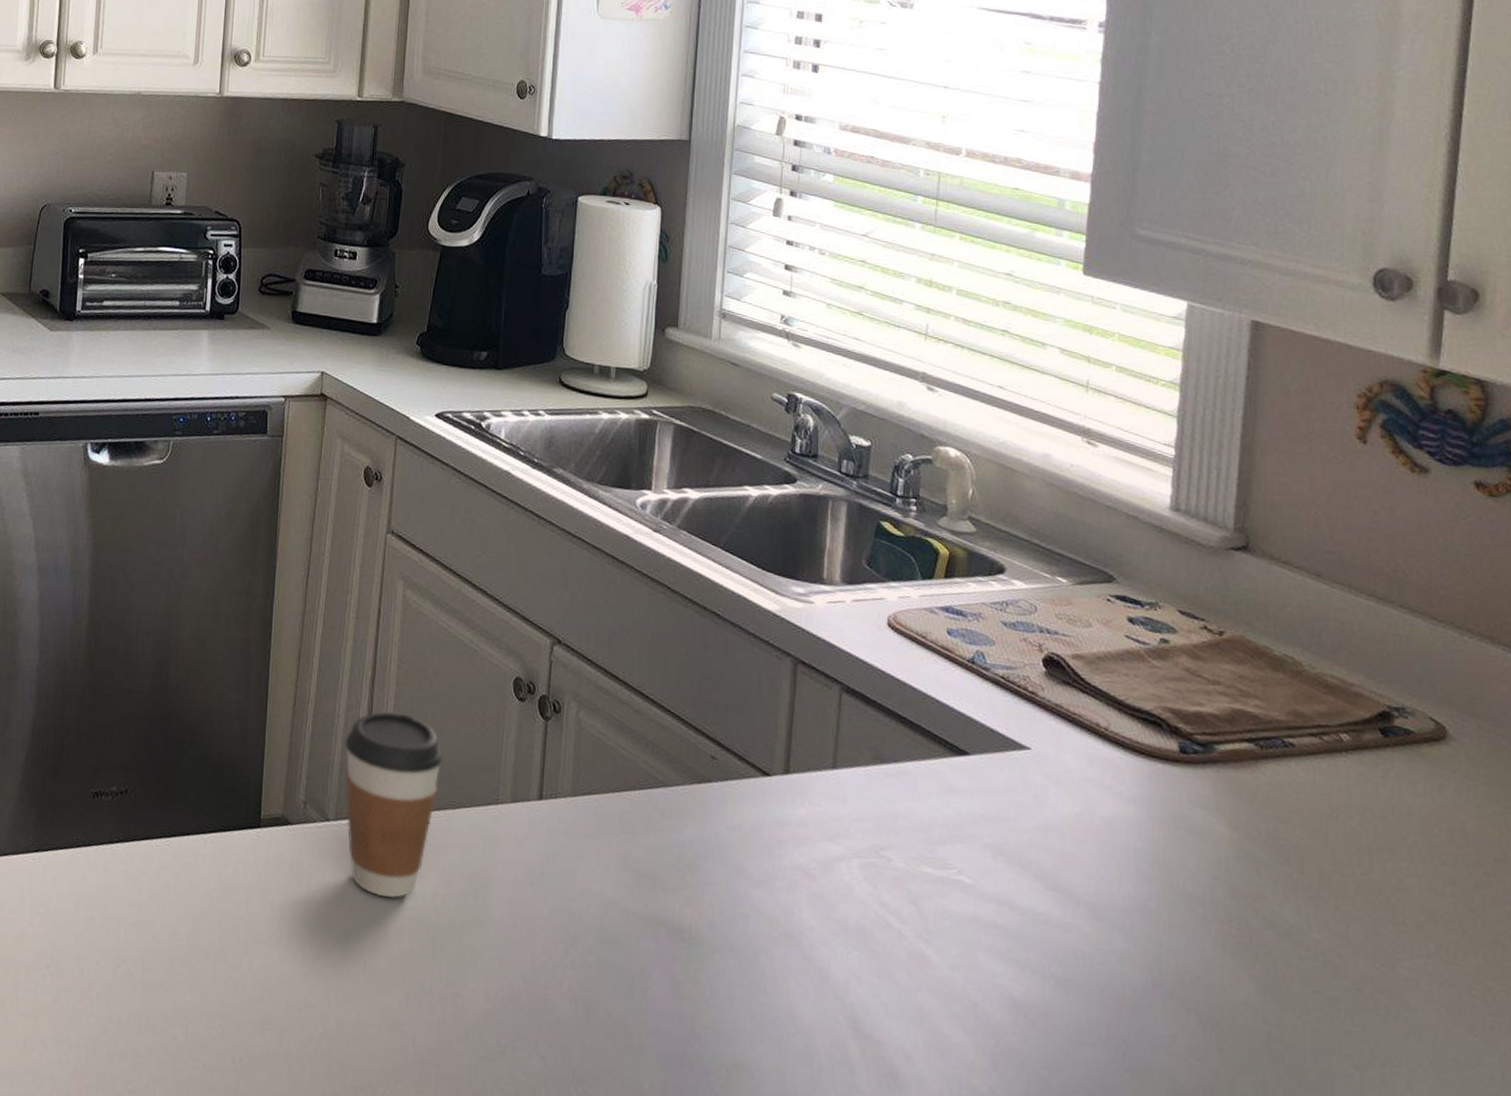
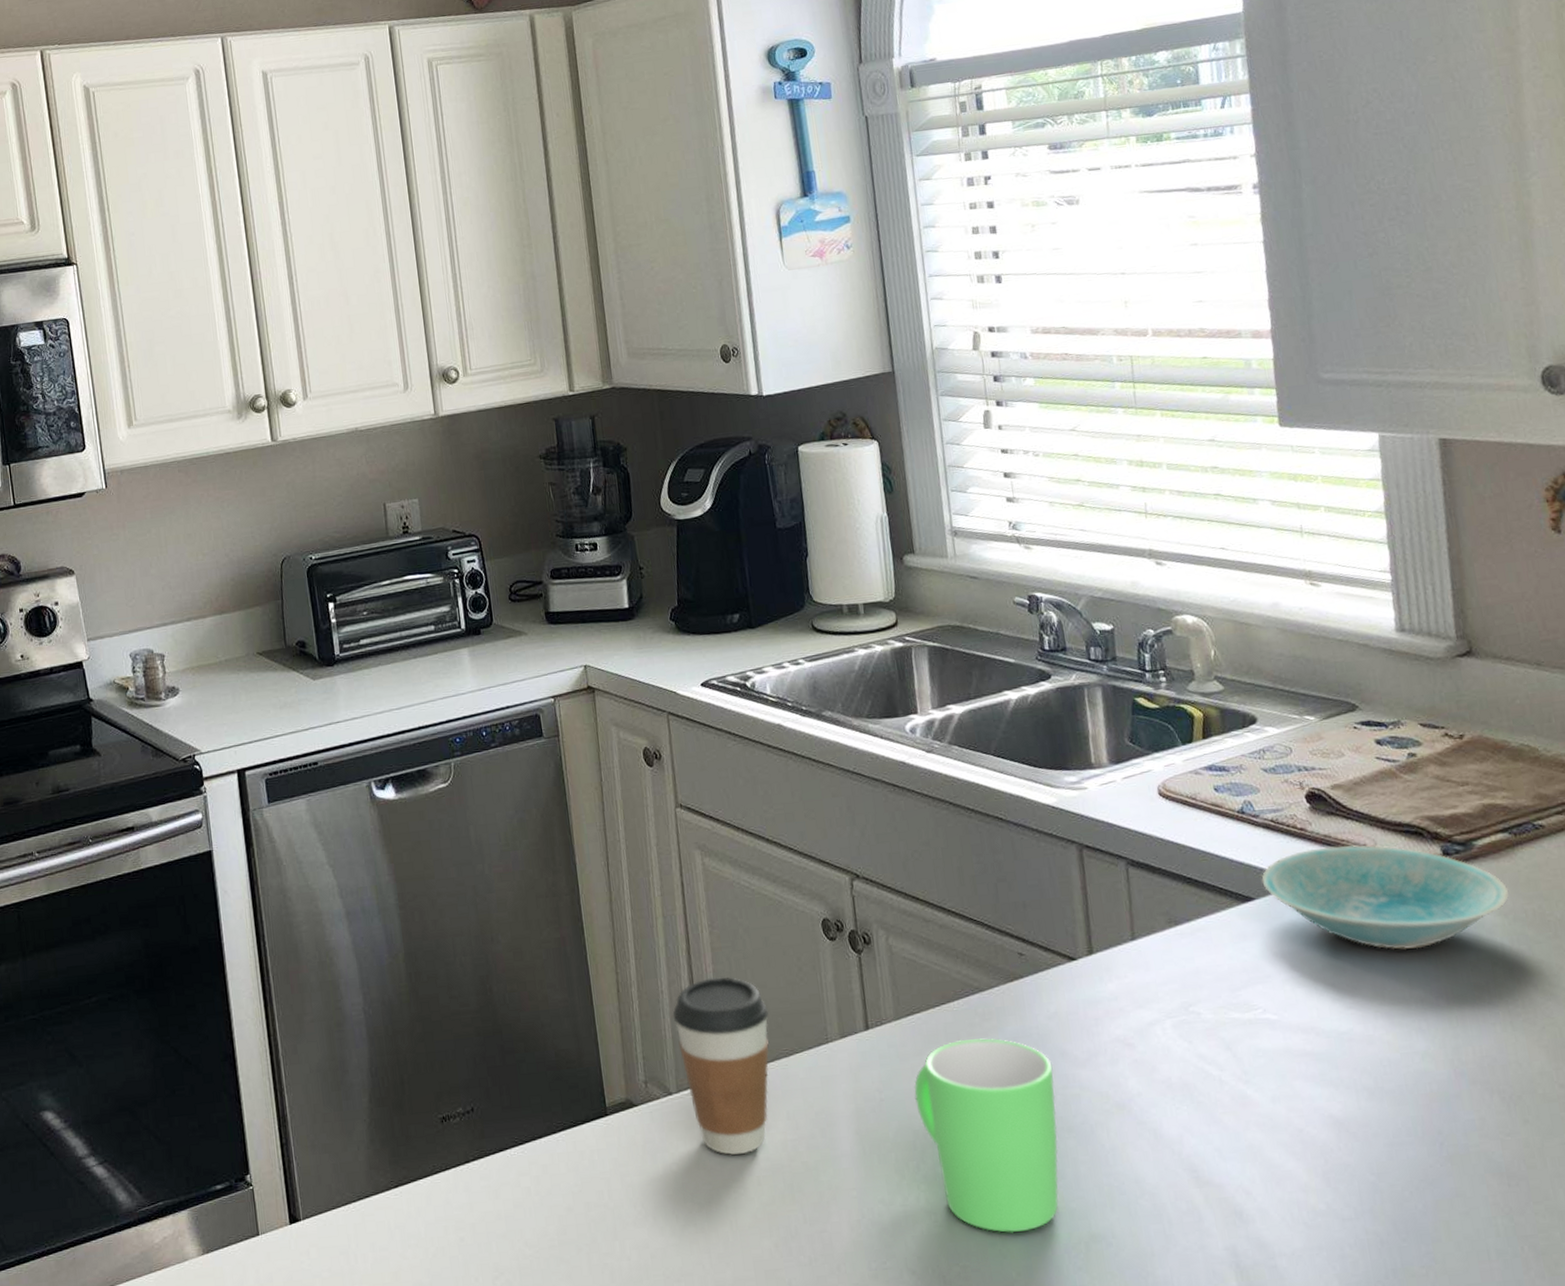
mug: none [577,831,726,1043] -> present [913,1038,1059,1233]
bowl: none [981,715,1244,844] -> present [1261,844,1509,950]

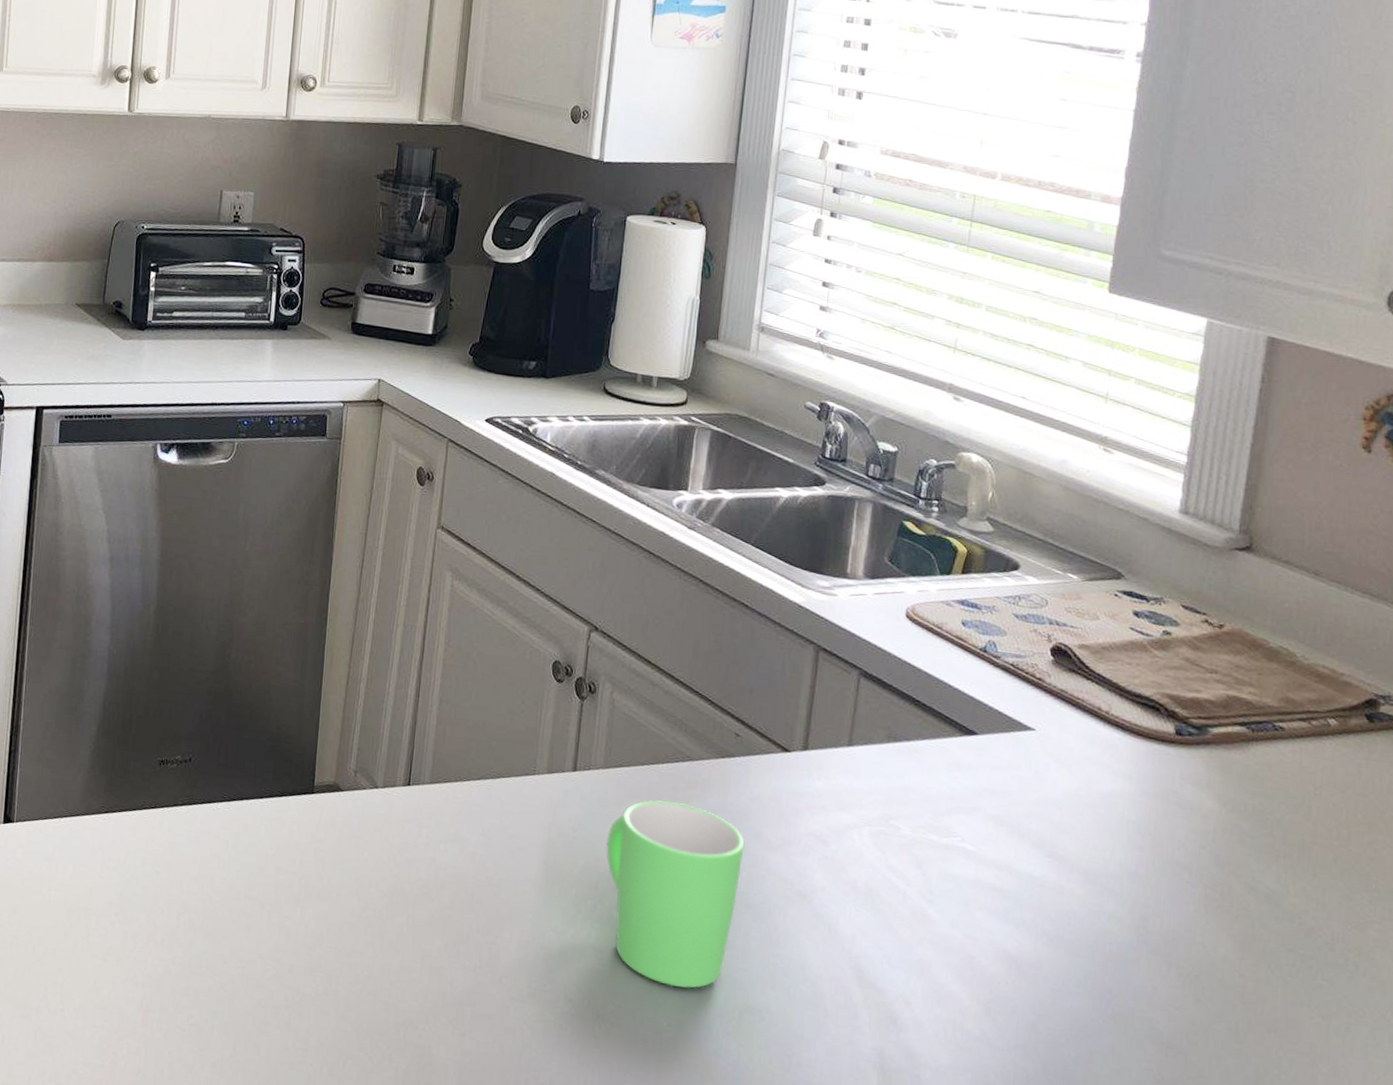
coffee cup: present [672,977,769,1155] -> none [393,690,484,857]
bowl: present [1261,844,1509,950] -> none [989,699,1234,816]

